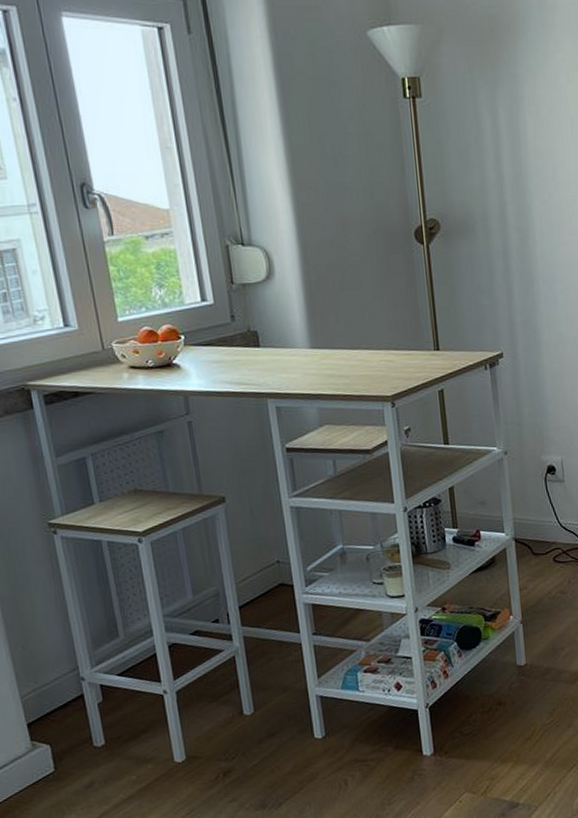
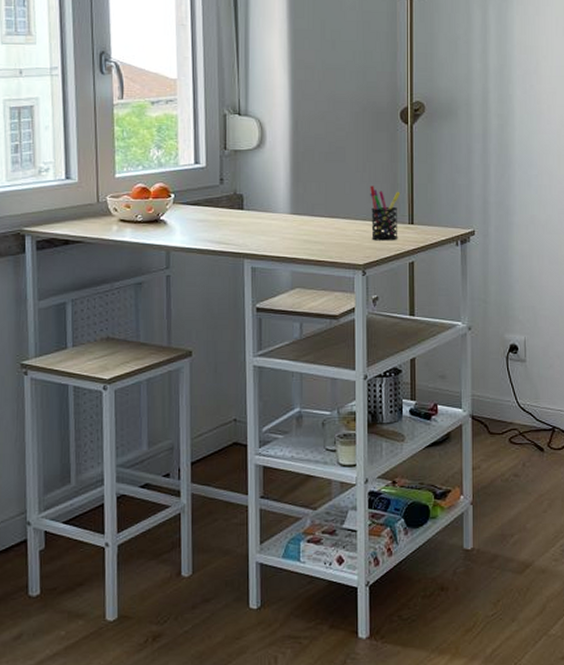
pen holder: none [390,312,425,370] -> present [370,186,401,241]

